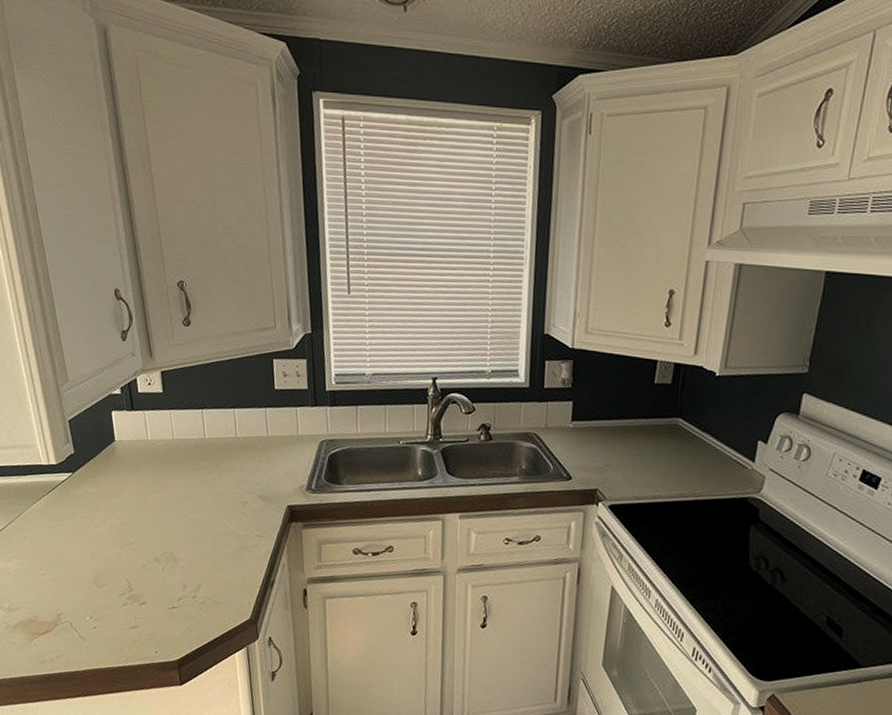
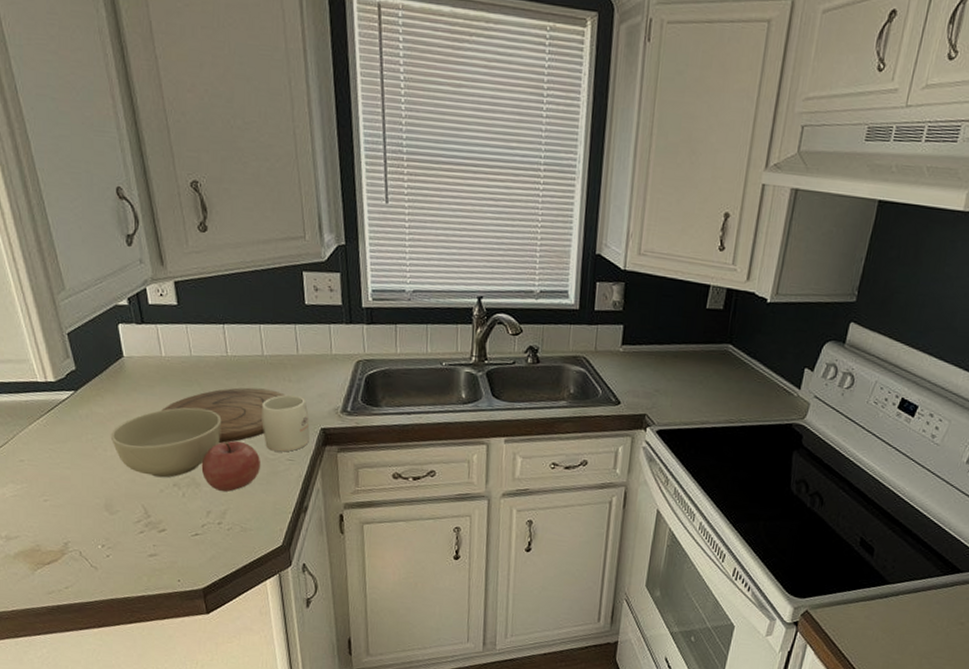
bowl: none [101,486,199,554] -> present [110,407,222,478]
cutting board: none [146,467,255,520] -> present [161,387,285,443]
fruit: none [179,518,233,567] -> present [201,441,261,492]
mug: none [234,473,277,529] -> present [261,394,310,452]

